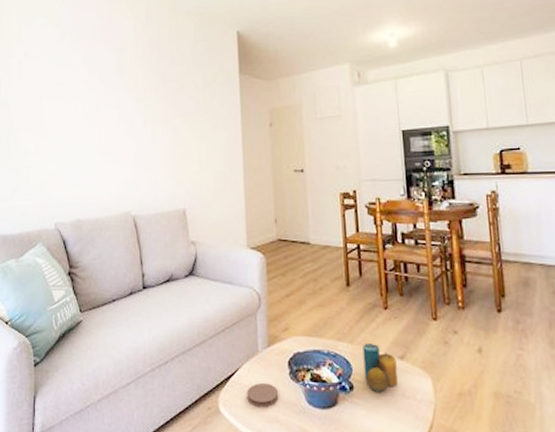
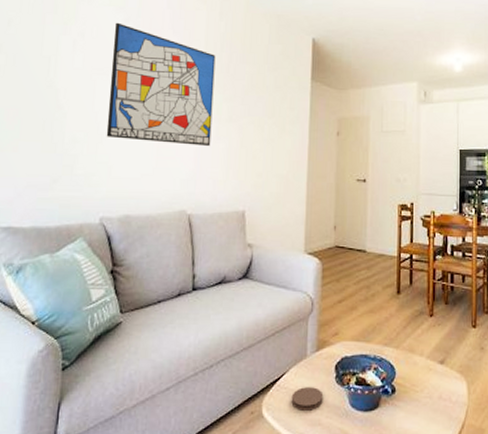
wall art: none [53,39,148,149] -> present [106,22,216,146]
candle: present [362,344,398,393] -> none [406,349,437,396]

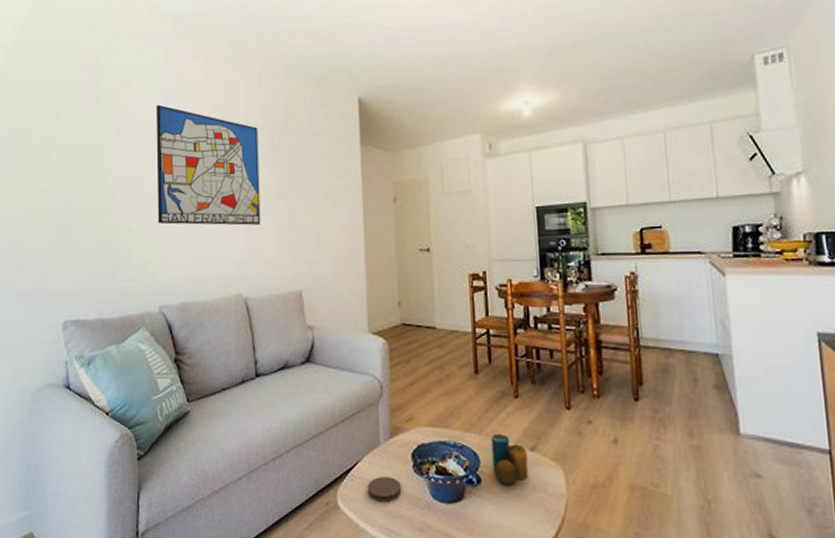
candle: none [406,349,437,396] -> present [491,434,528,487]

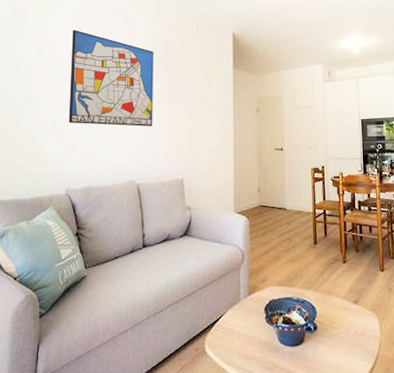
coaster: present [367,477,402,502] -> none [229,326,256,347]
candle: present [491,434,528,487] -> none [325,291,352,332]

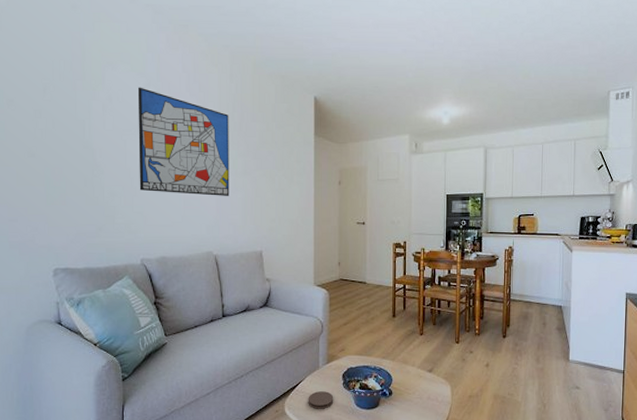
coaster: none [229,326,256,347] -> present [308,391,334,409]

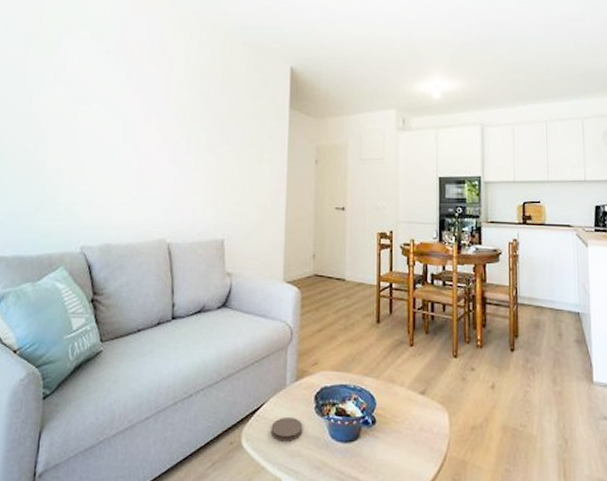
wall art: present [137,87,230,196] -> none [87,53,195,175]

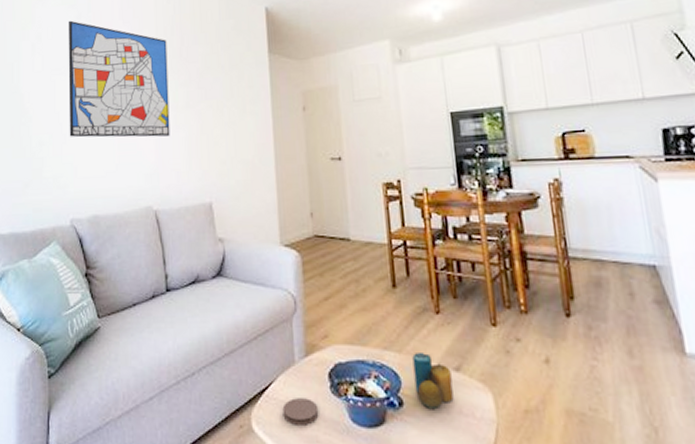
wall art: none [87,53,195,175] -> present [68,20,170,138]
candle: none [387,379,417,427] -> present [412,353,454,410]

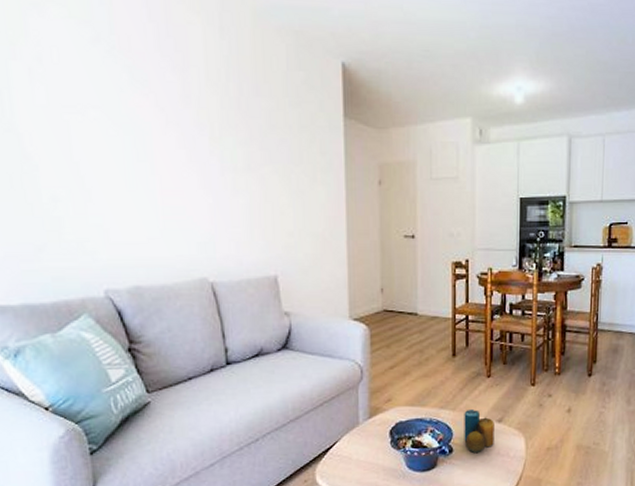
wall art: present [68,20,170,138] -> none [82,41,228,201]
coaster: present [282,398,319,425] -> none [345,453,379,476]

